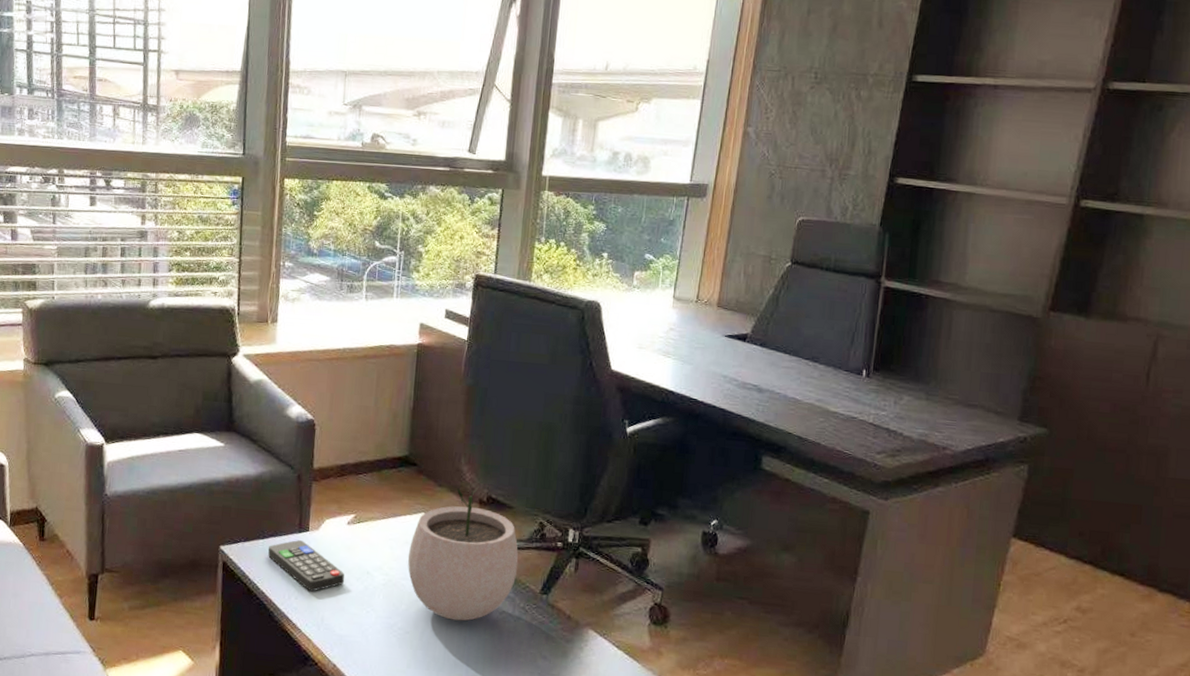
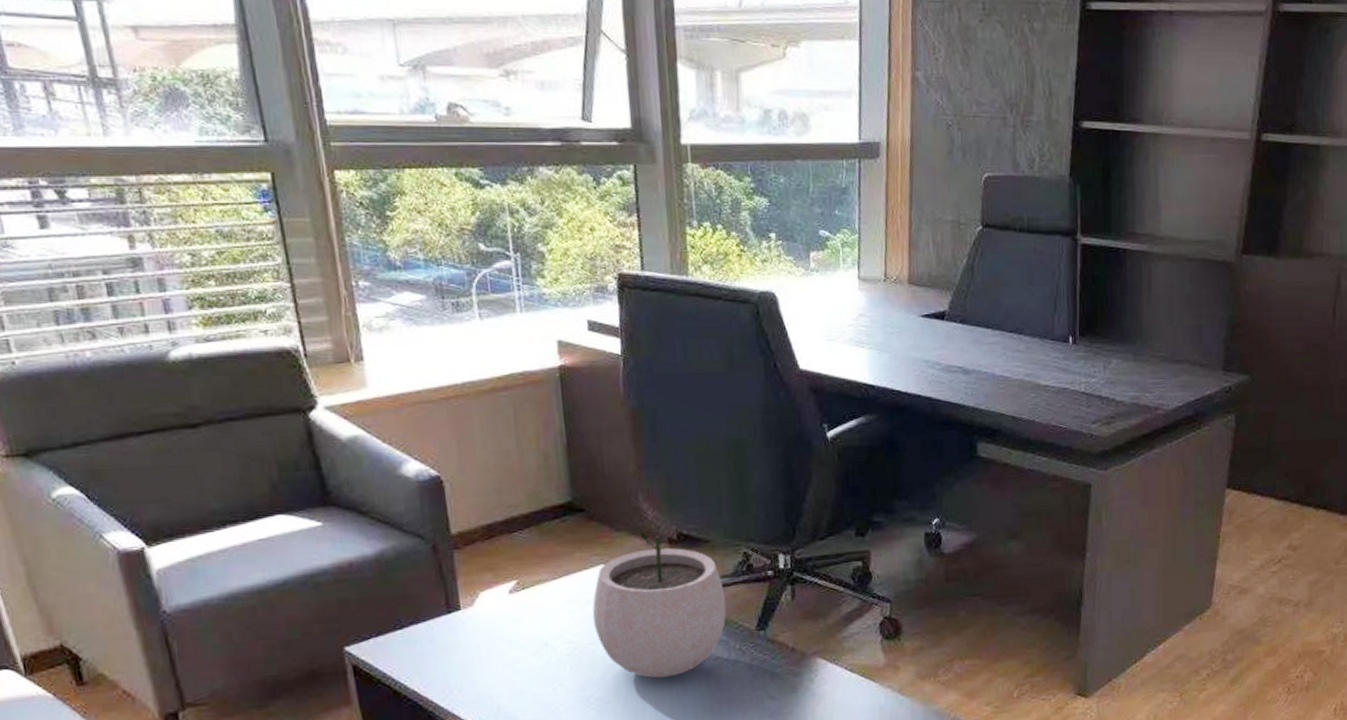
remote control: present [267,539,345,592] -> none [410,621,519,679]

